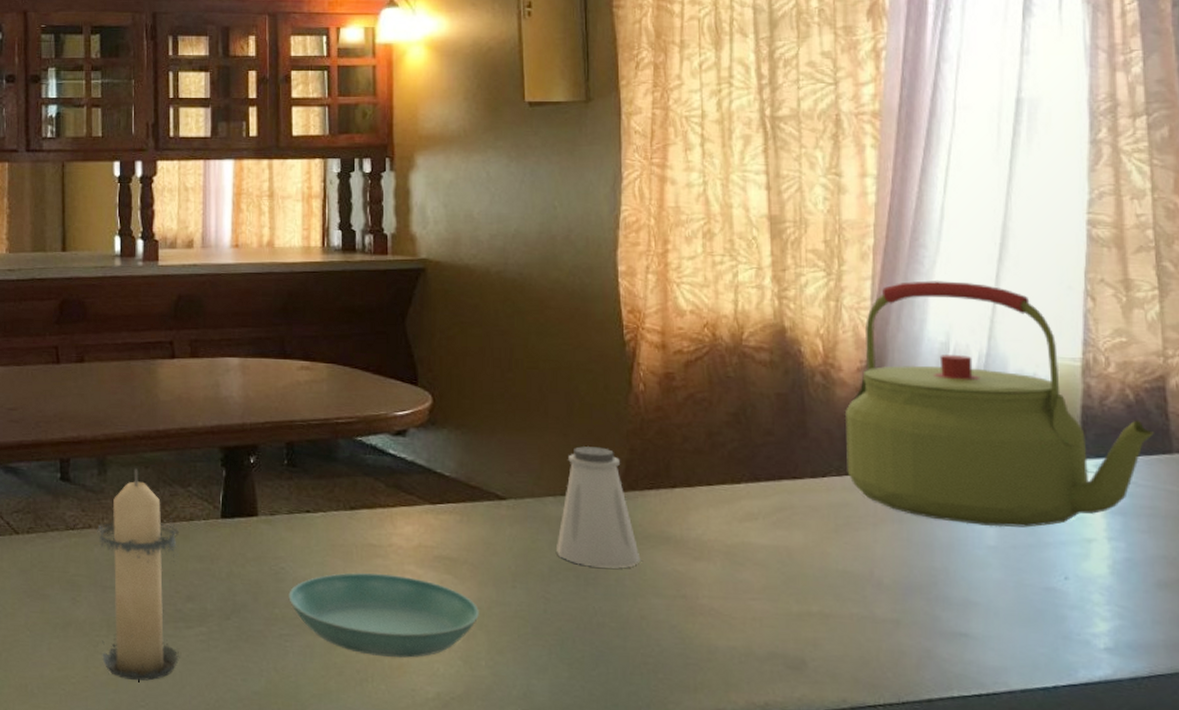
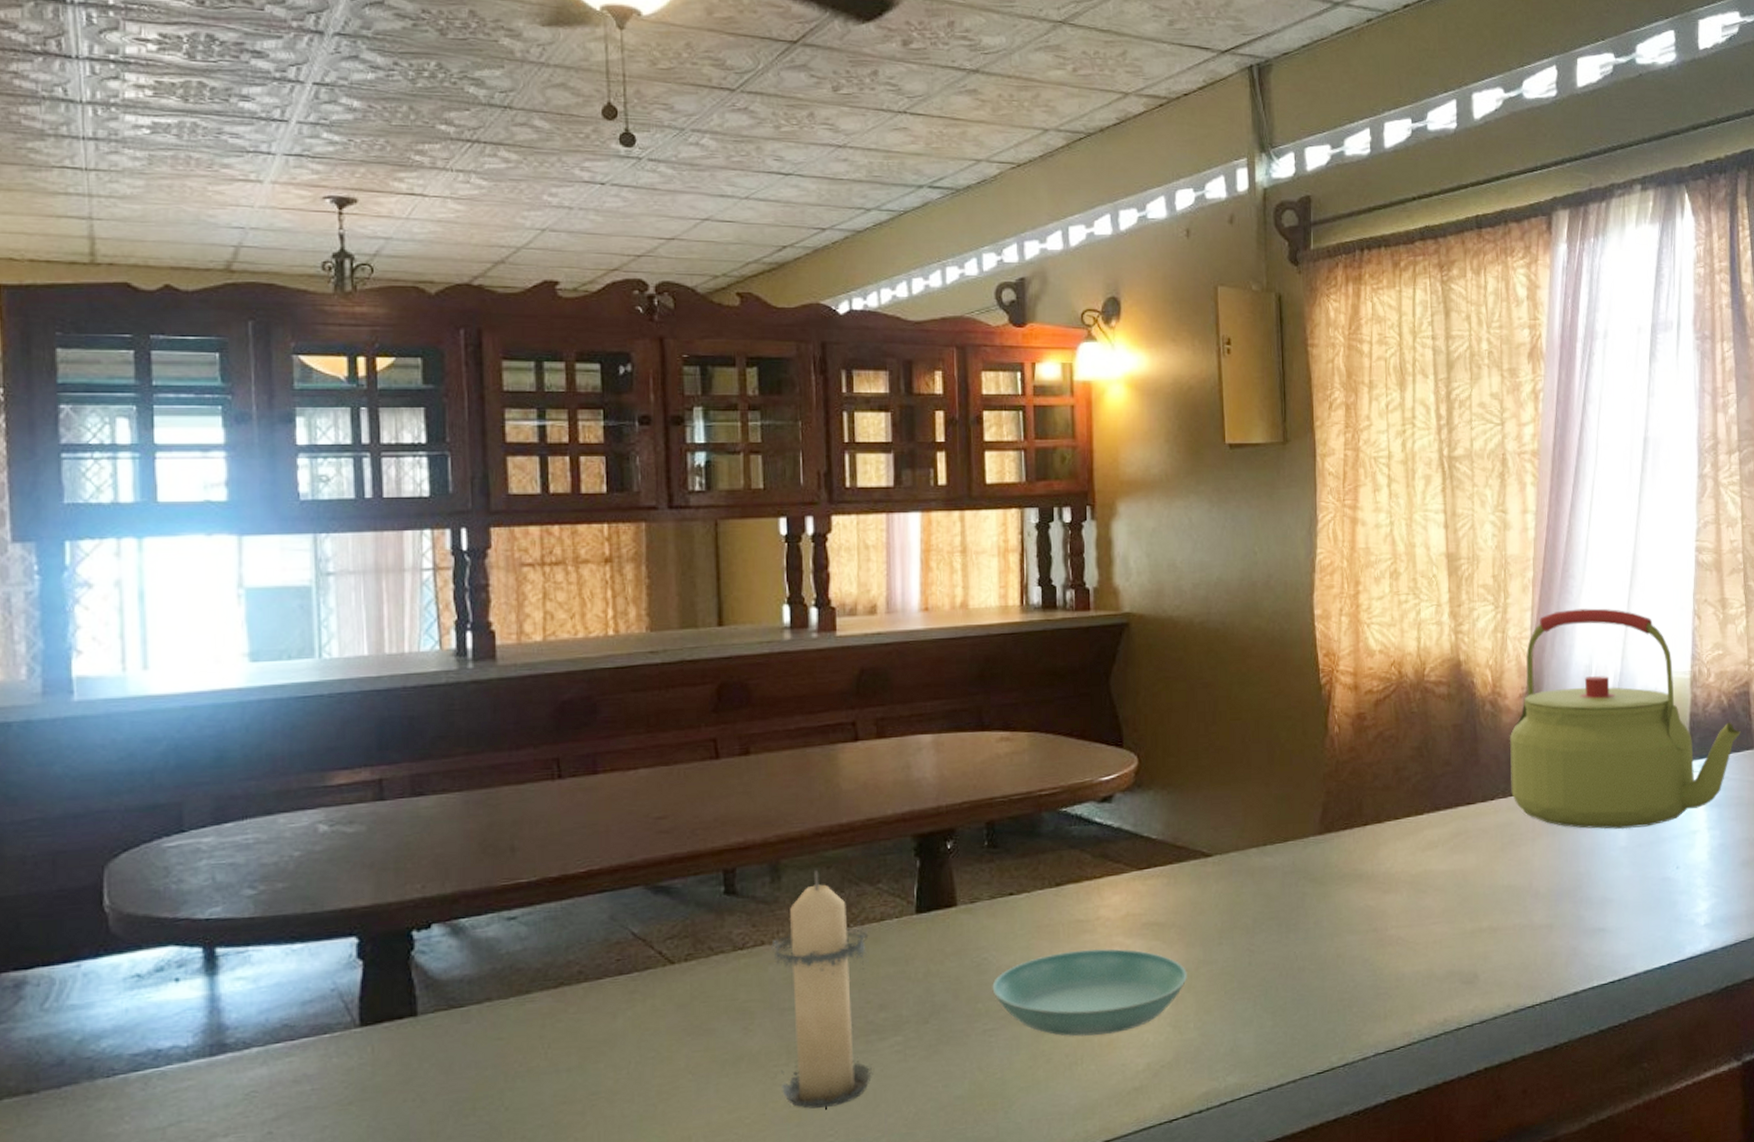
saltshaker: present [555,445,641,568] -> none [1259,792,1337,913]

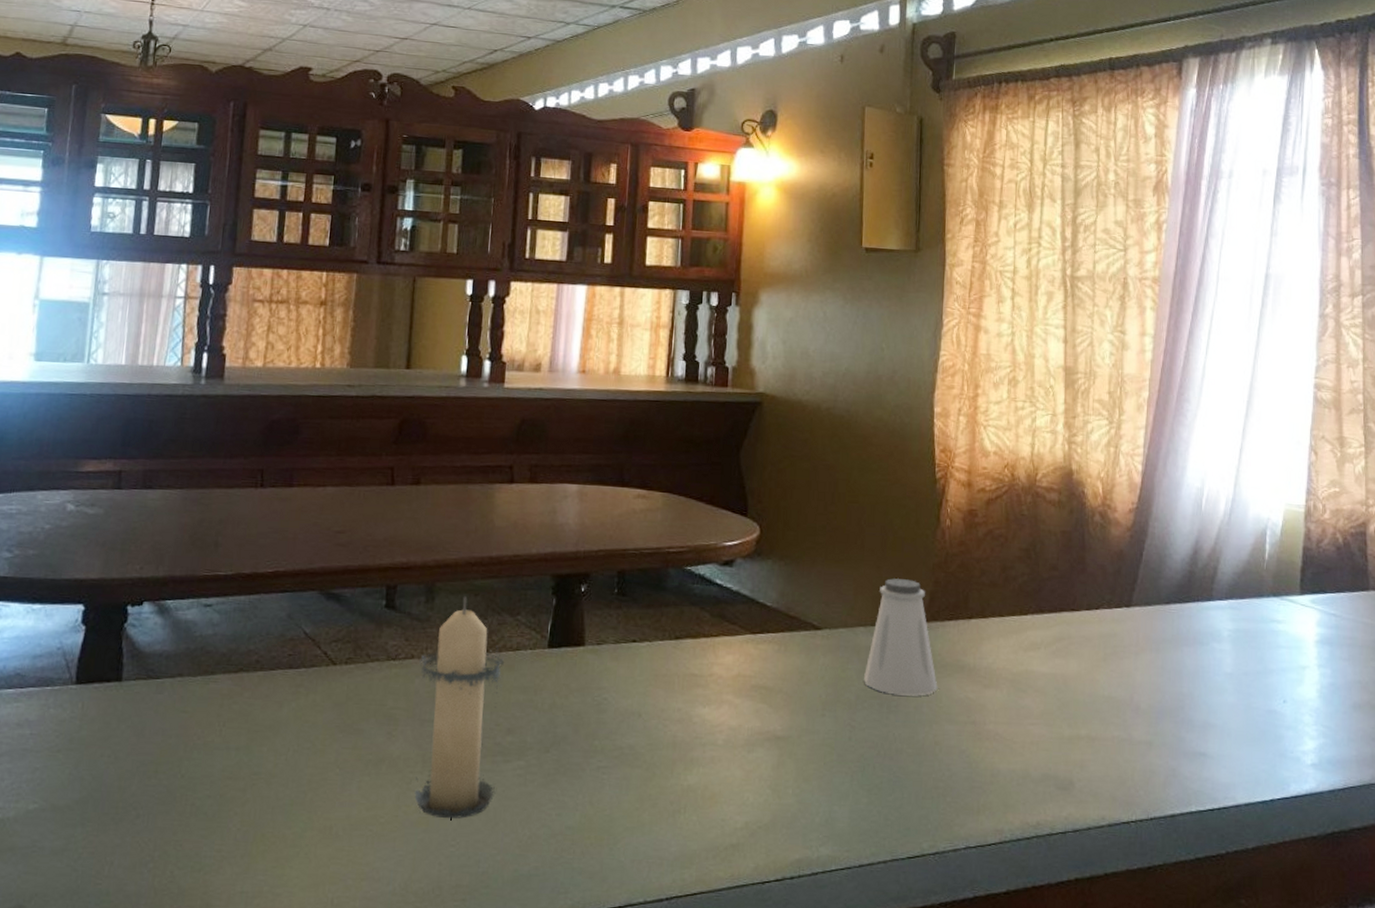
saucer: present [992,948,1187,1037] -> none [609,702,790,789]
saltshaker: none [1259,792,1337,913] -> present [863,577,938,696]
kettle: present [1510,608,1741,830] -> none [1116,432,1356,656]

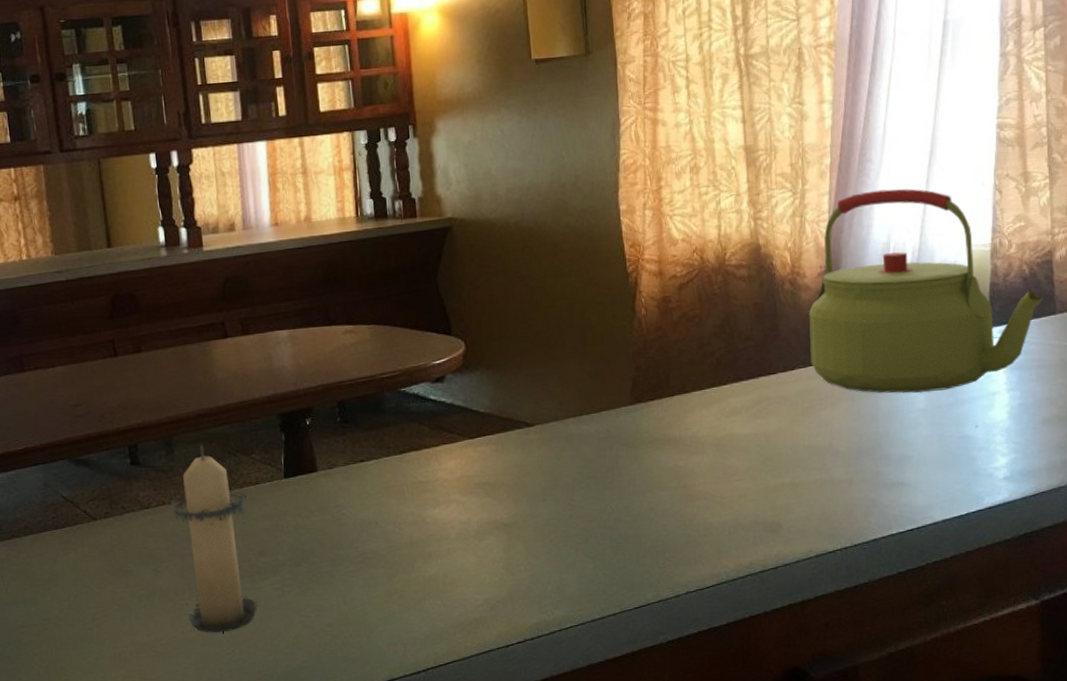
saltshaker: present [863,577,938,696] -> none [577,369,648,473]
kettle: none [1116,432,1356,656] -> present [809,188,1043,394]

